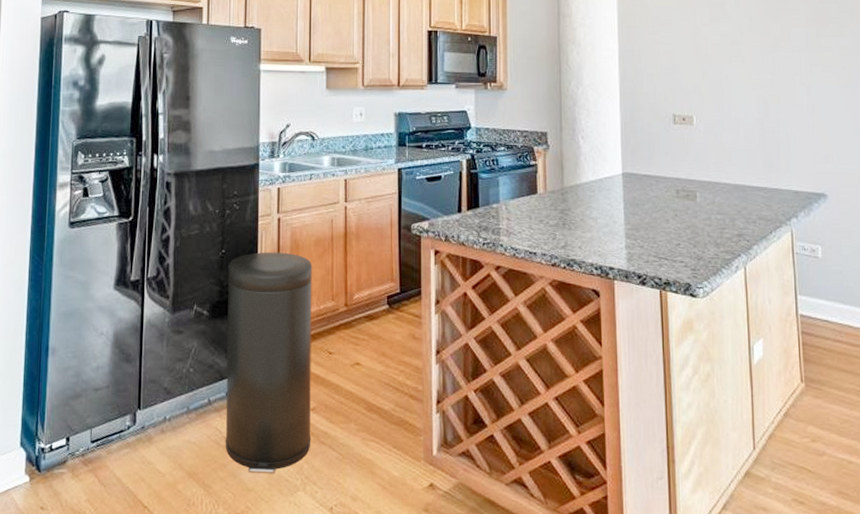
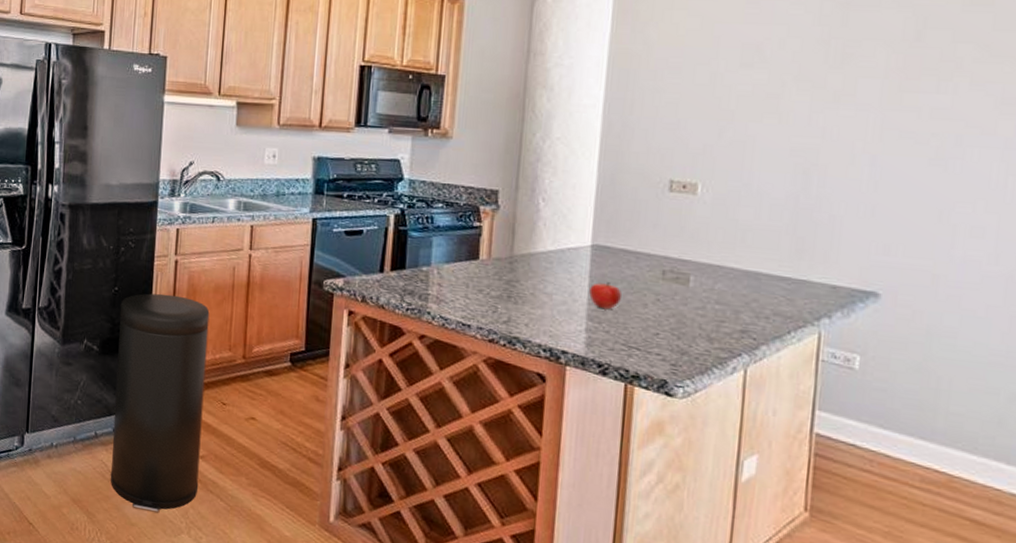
fruit: none [625,204,649,228] -> present [589,282,621,310]

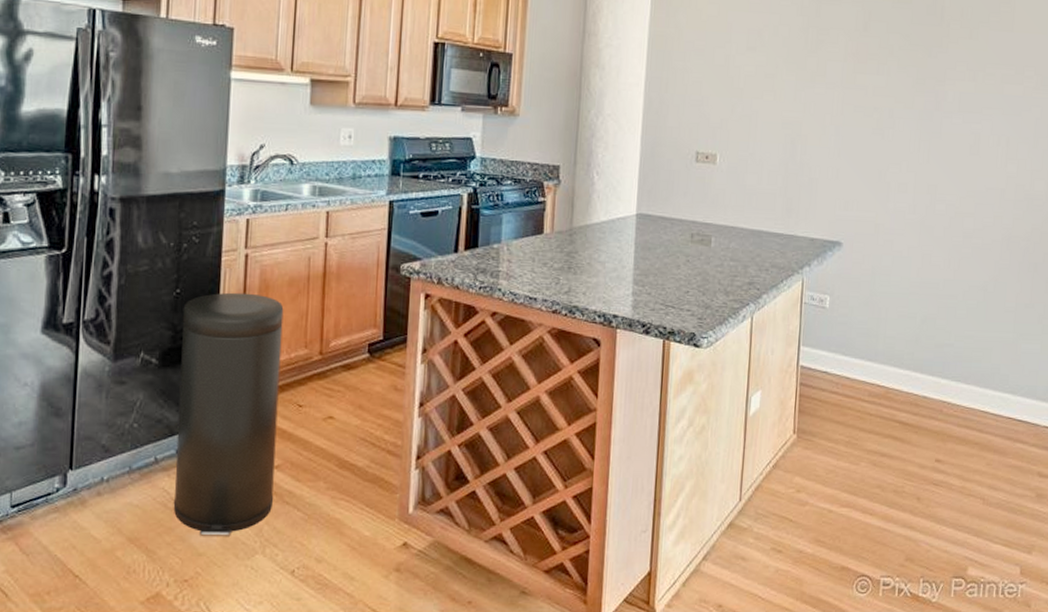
fruit: present [589,282,621,310] -> none [635,248,660,273]

